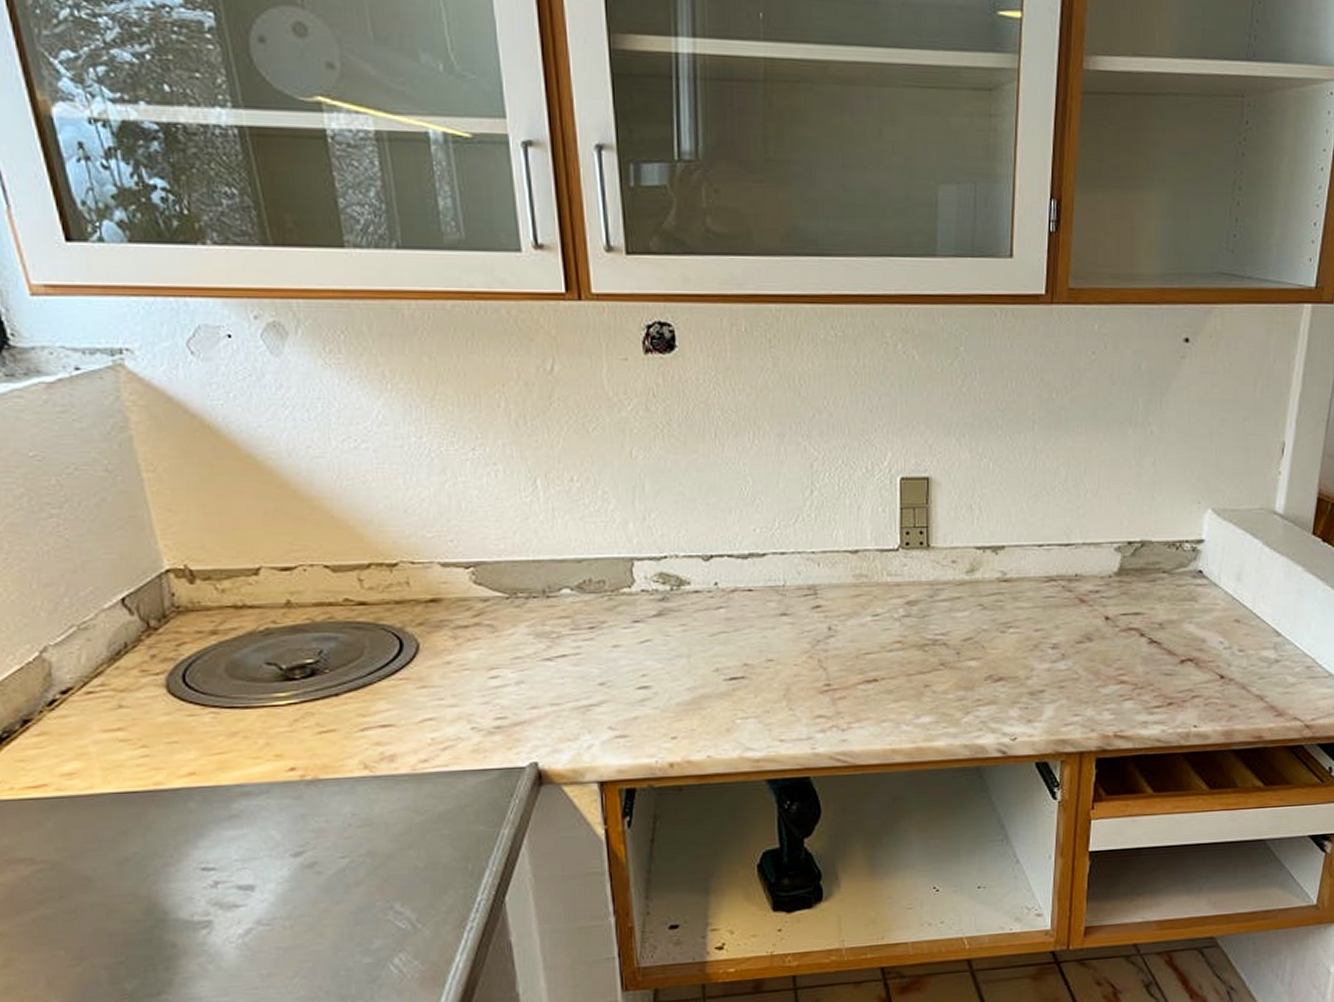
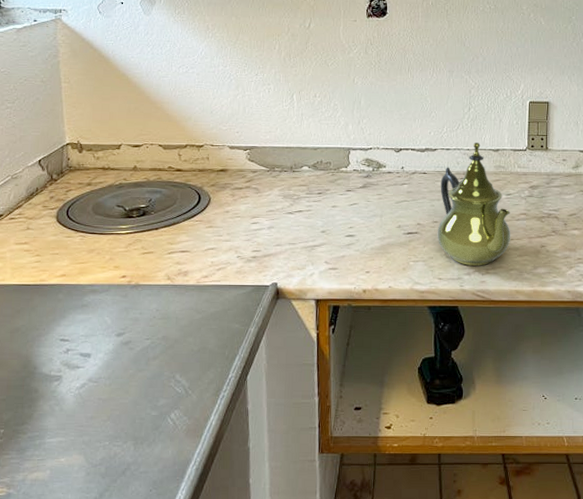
teapot: none [773,541,882,720] -> present [437,142,511,266]

